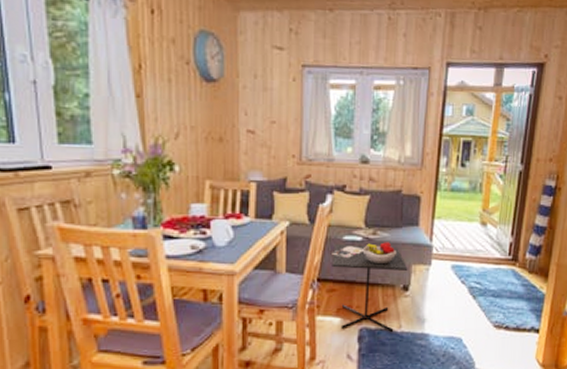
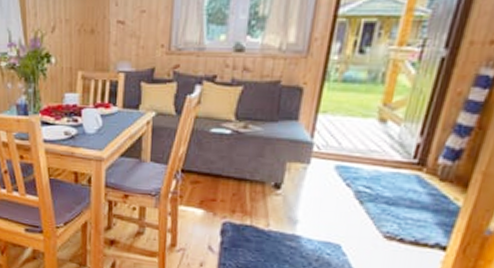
kitchen table: present [332,242,408,332] -> none [197,136,282,229]

